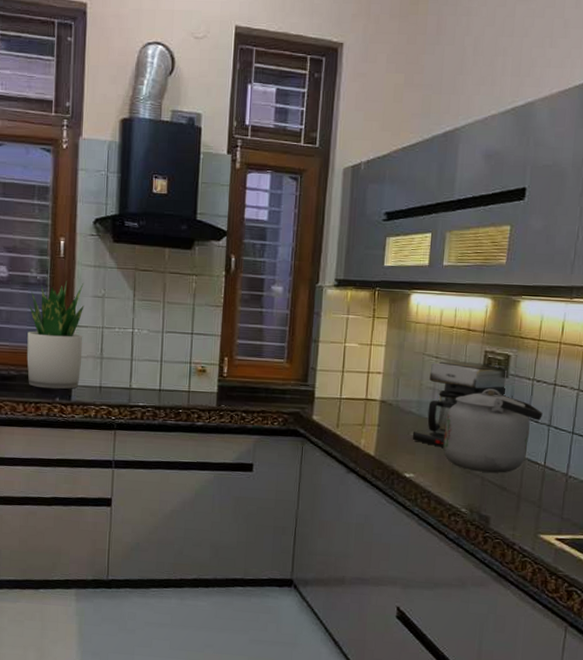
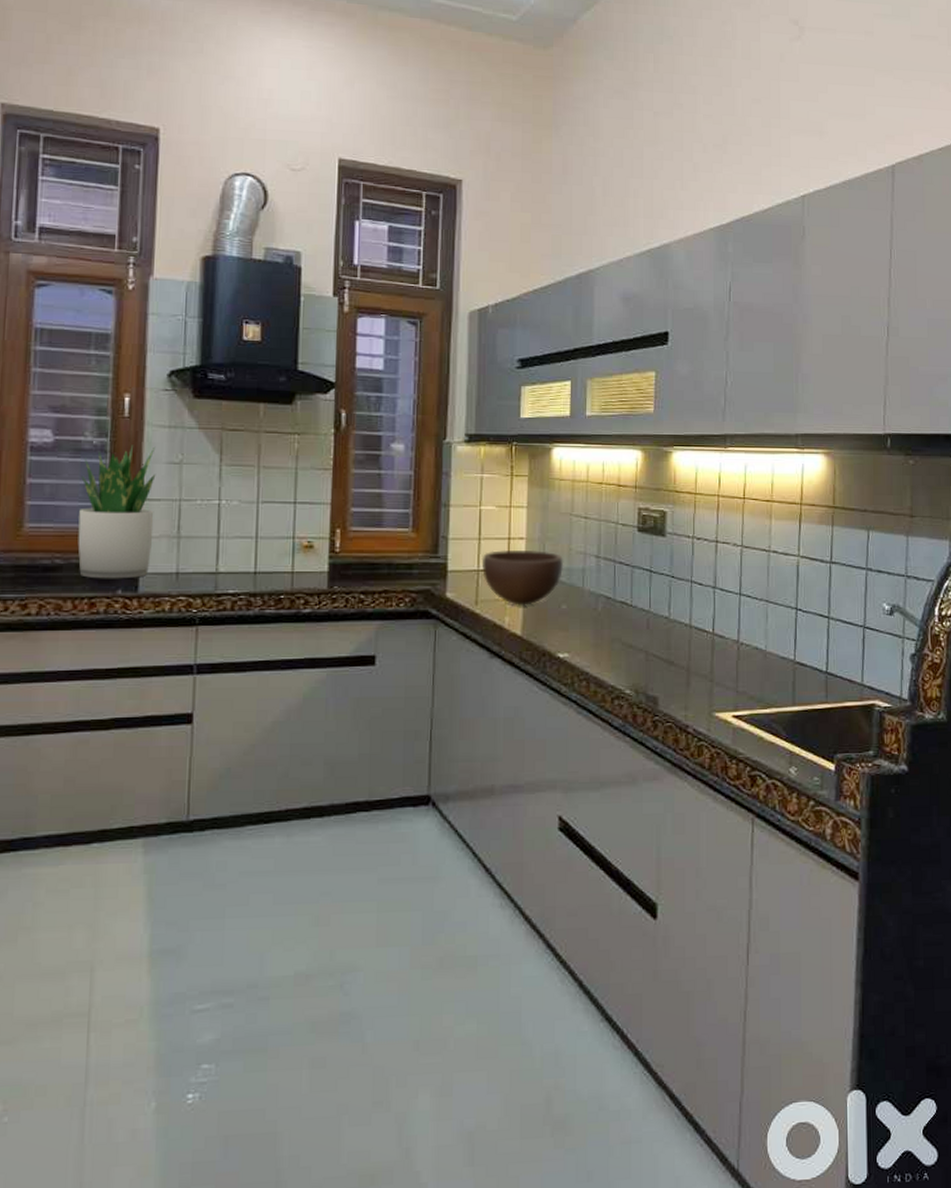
bowl: none [344,382,415,431] -> present [481,550,564,605]
coffee maker: present [412,361,513,447] -> none [564,521,673,620]
kettle: present [443,388,543,473] -> none [599,550,706,645]

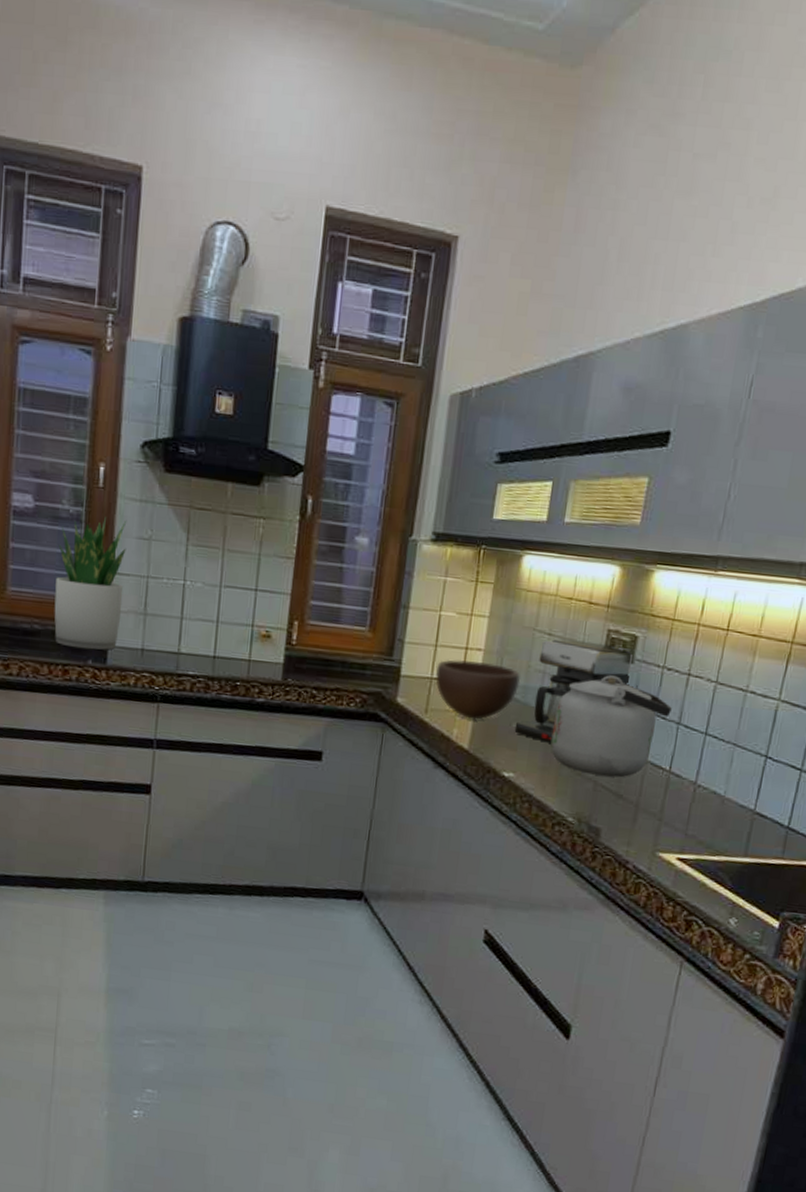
coffee maker: none [564,521,673,620] -> present [514,639,638,743]
kettle: none [599,550,706,645] -> present [550,675,672,778]

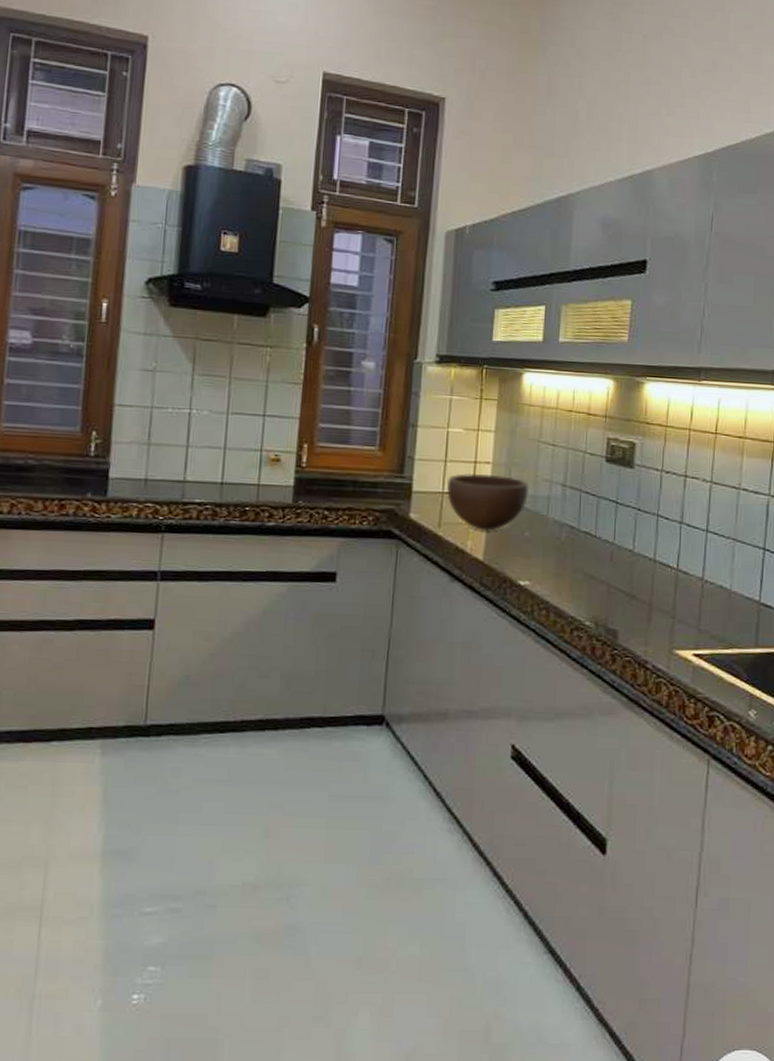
planter: present [54,516,127,650] -> none [51,350,131,483]
coffee maker: present [514,639,638,743] -> none [527,449,640,549]
kettle: present [550,675,672,778] -> none [562,481,673,579]

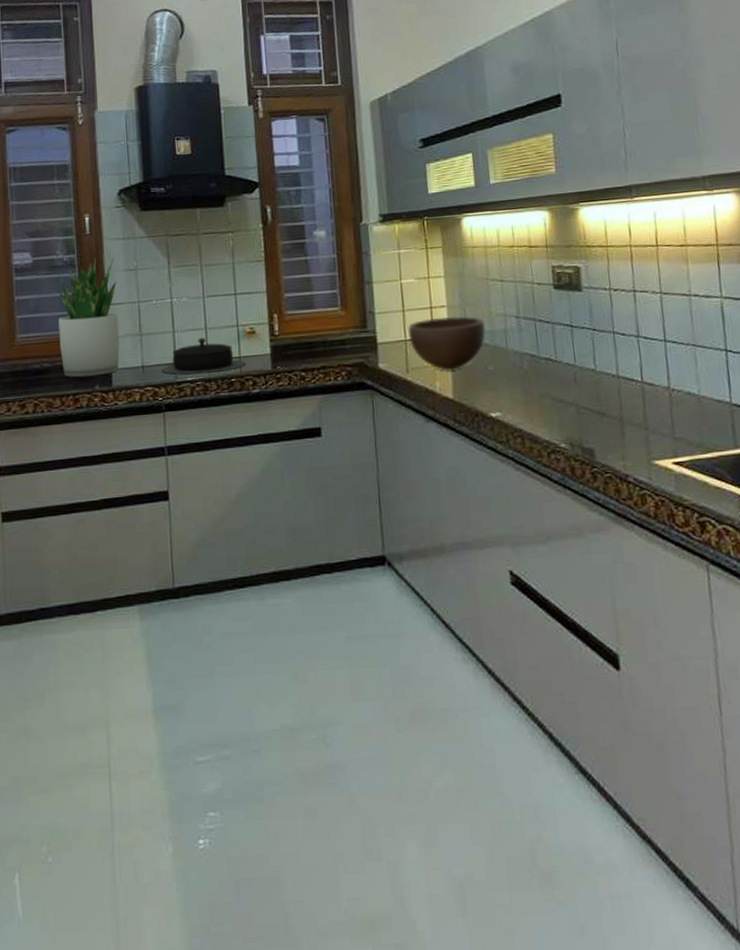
planter: none [51,350,131,483] -> present [57,258,120,378]
cooking pot: none [167,458,264,498] -> present [161,338,245,375]

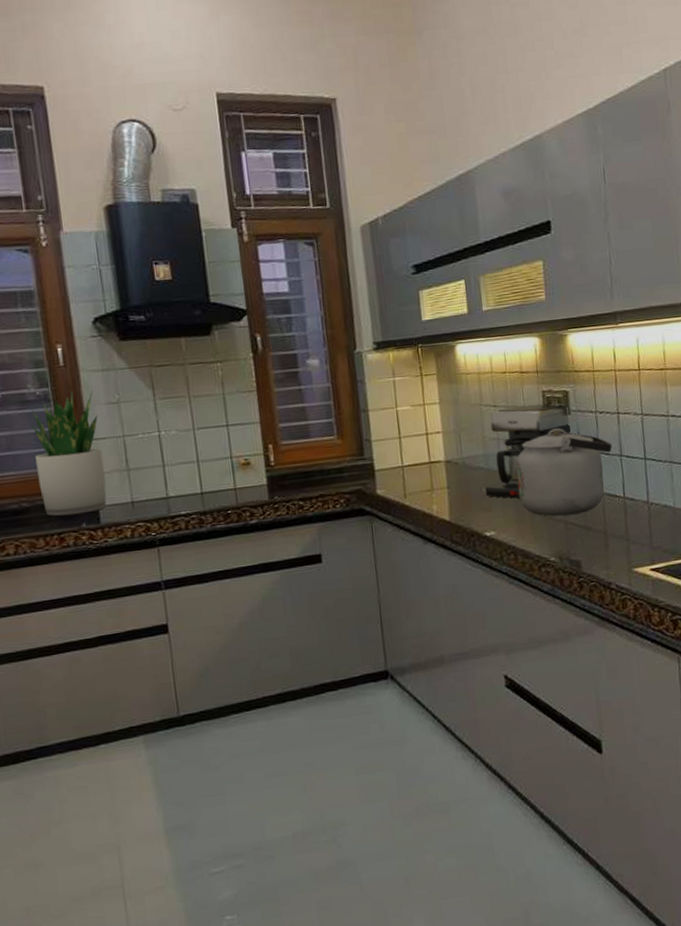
cooking pot: present [161,338,245,375] -> none [153,471,241,509]
bowl: present [407,316,486,370] -> none [404,441,480,493]
coffee maker: none [490,279,592,378] -> present [485,403,579,499]
kettle: none [524,305,628,399] -> present [516,428,612,517]

